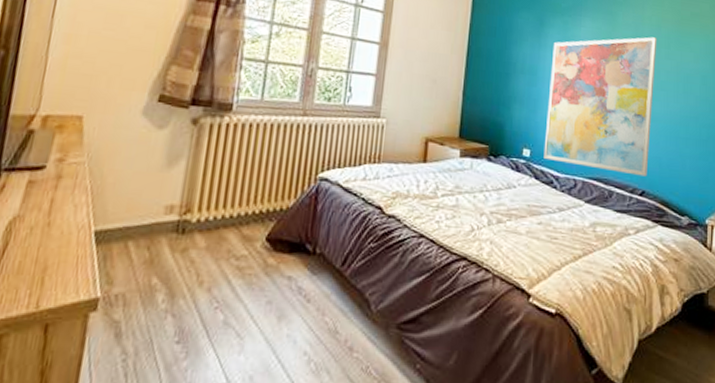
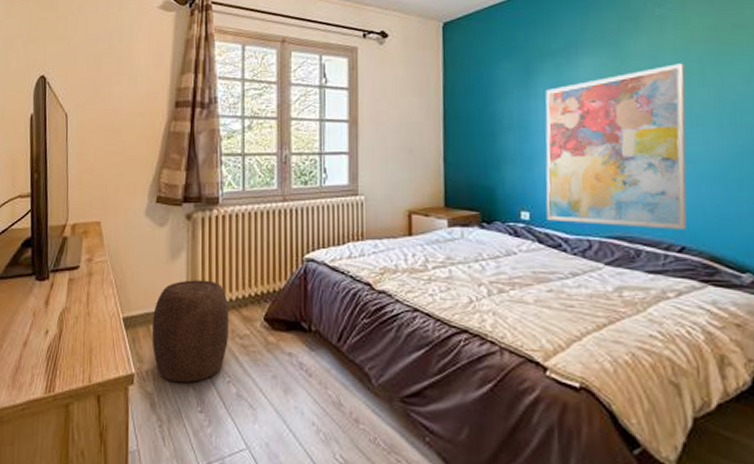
stool: none [127,191,228,308] -> present [151,280,230,382]

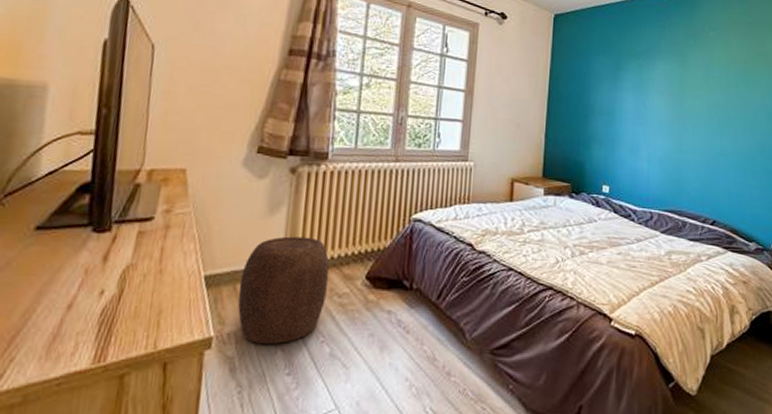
wall art: present [545,63,687,230] -> none [622,76,726,207]

